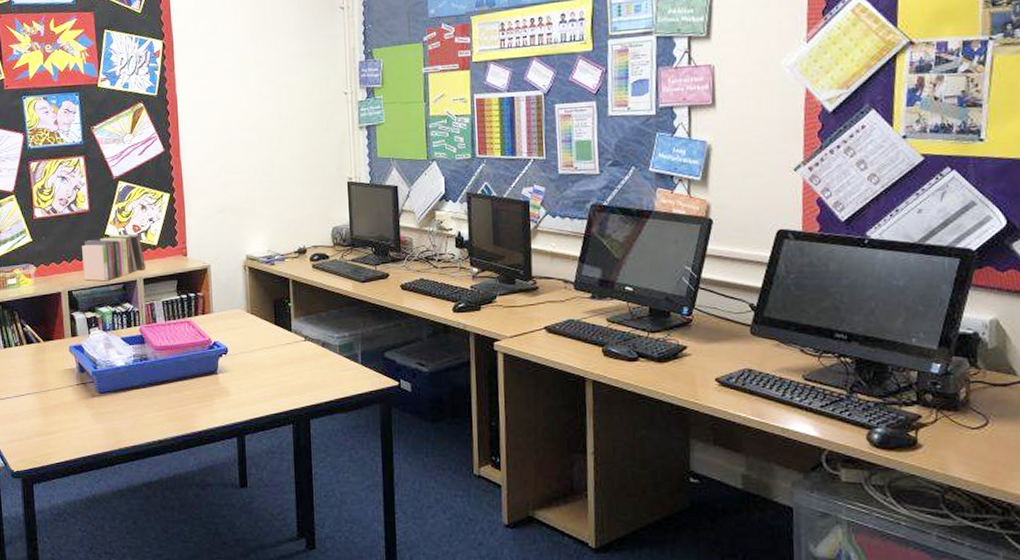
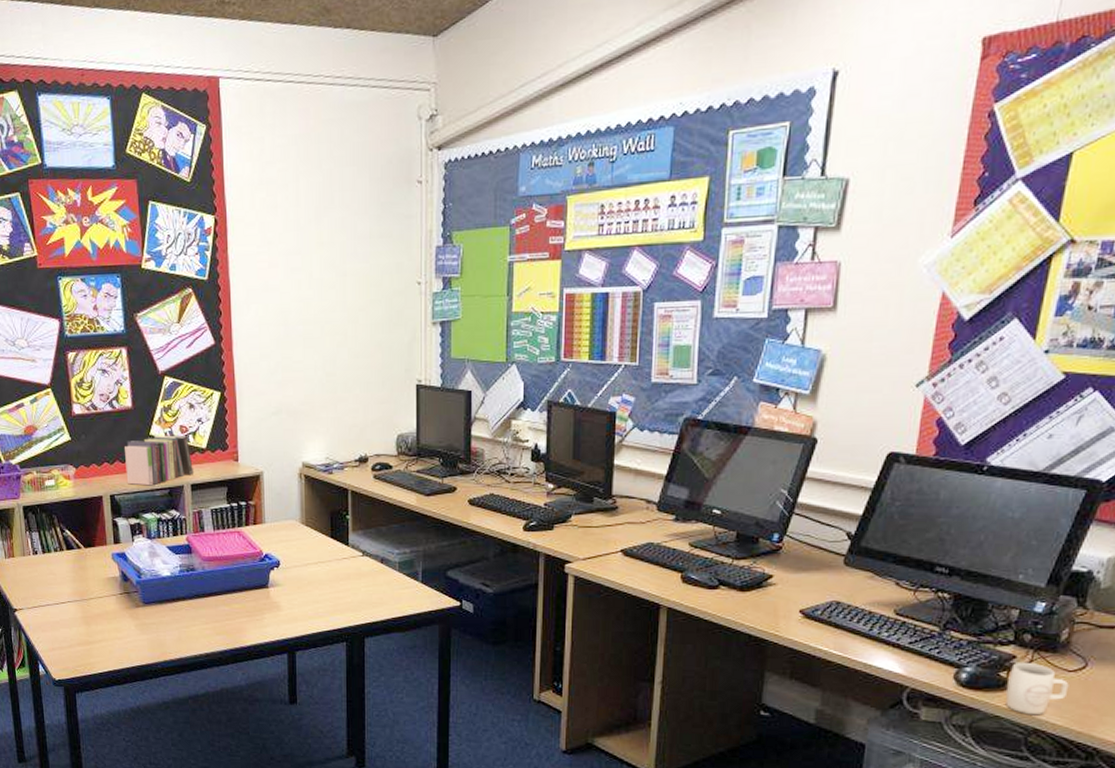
mug: none [917,421,975,473] -> present [1005,661,1069,715]

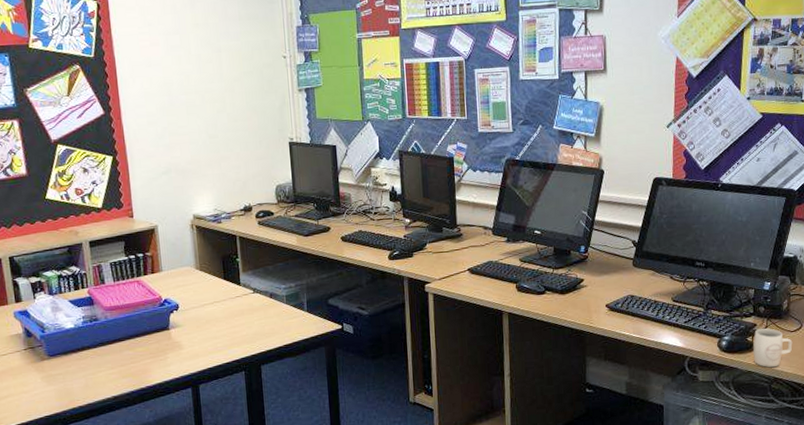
books: present [125,435,193,486] -> none [21,197,91,246]

